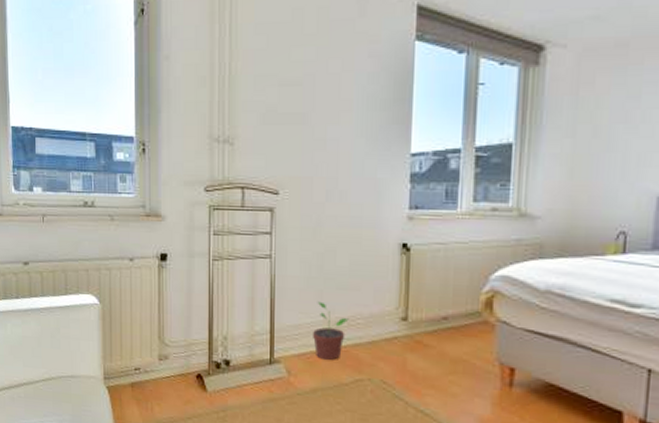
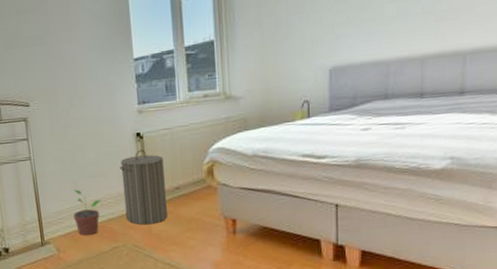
laundry hamper: none [376,264,433,359] -> present [120,149,167,225]

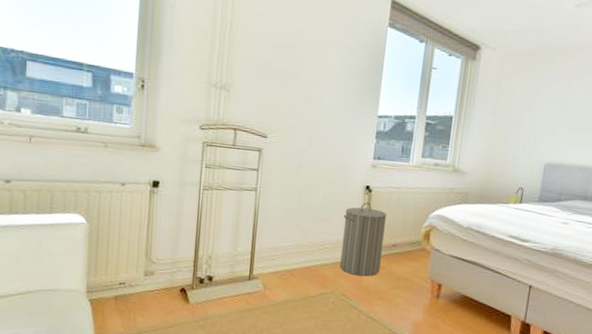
potted plant: present [73,189,101,235] -> none [288,229,319,277]

